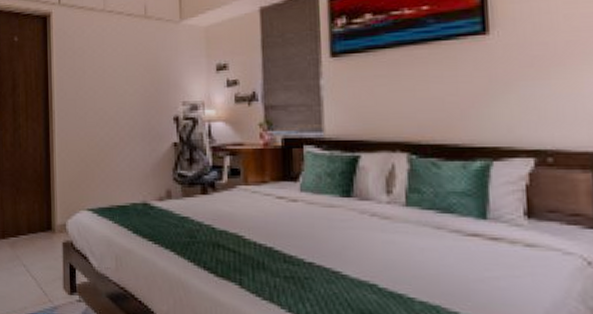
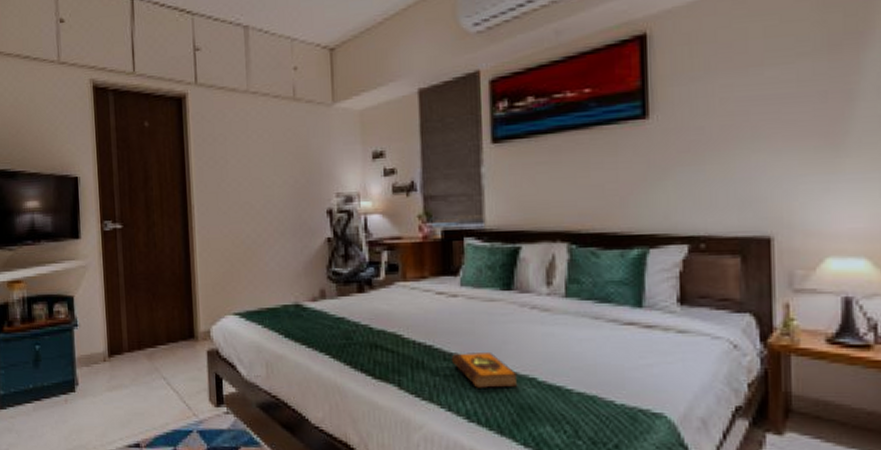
hardback book: none [291,255,359,293] -> present [451,353,518,389]

